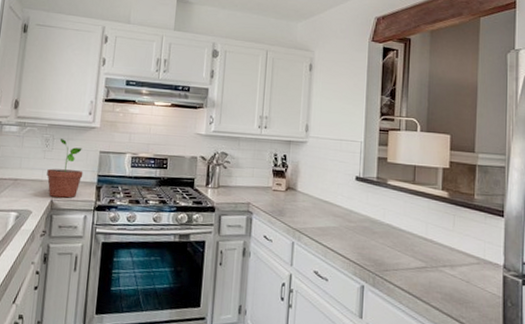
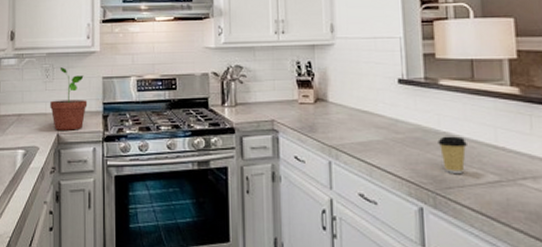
coffee cup: none [381,227,404,259] -> present [438,136,467,173]

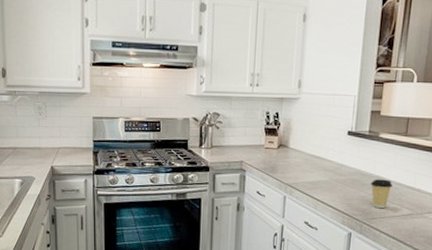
potted plant: present [50,67,88,130] -> none [44,106,79,164]

